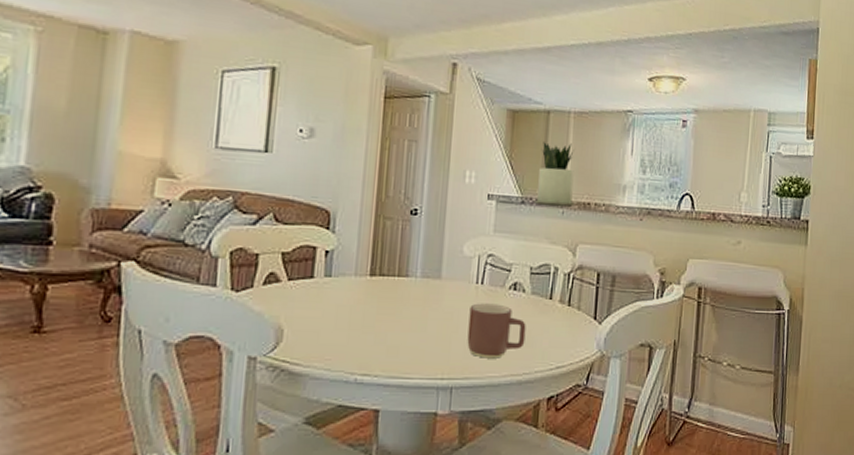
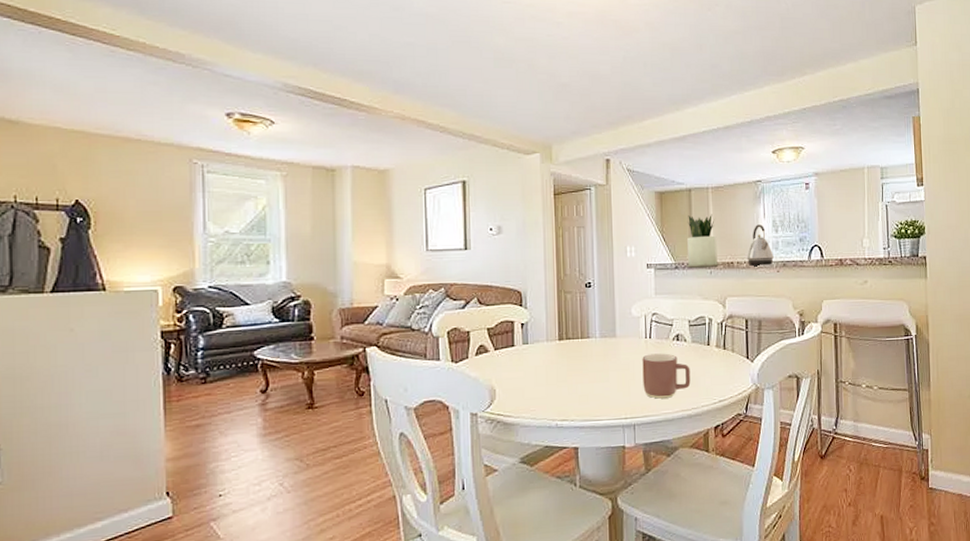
kettle: none [606,162,638,211] -> present [746,224,774,266]

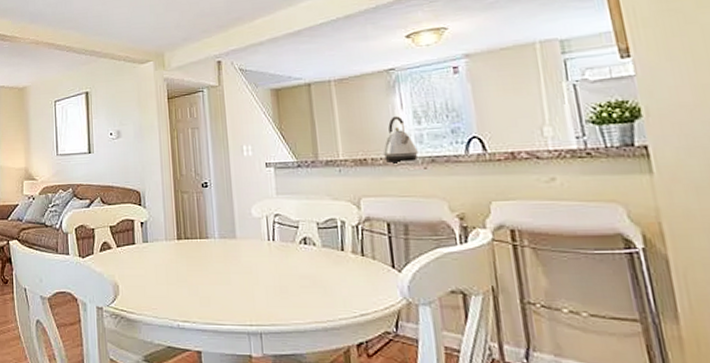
mug: present [642,353,691,399] -> none [266,257,324,307]
planter: present [686,214,721,269] -> none [308,108,352,167]

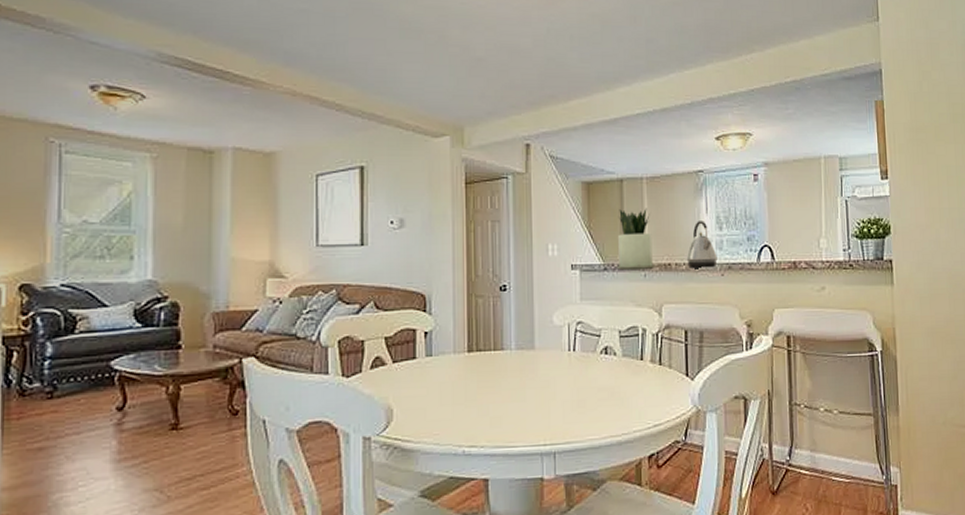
planter: none [308,108,352,167] -> present [616,208,657,271]

